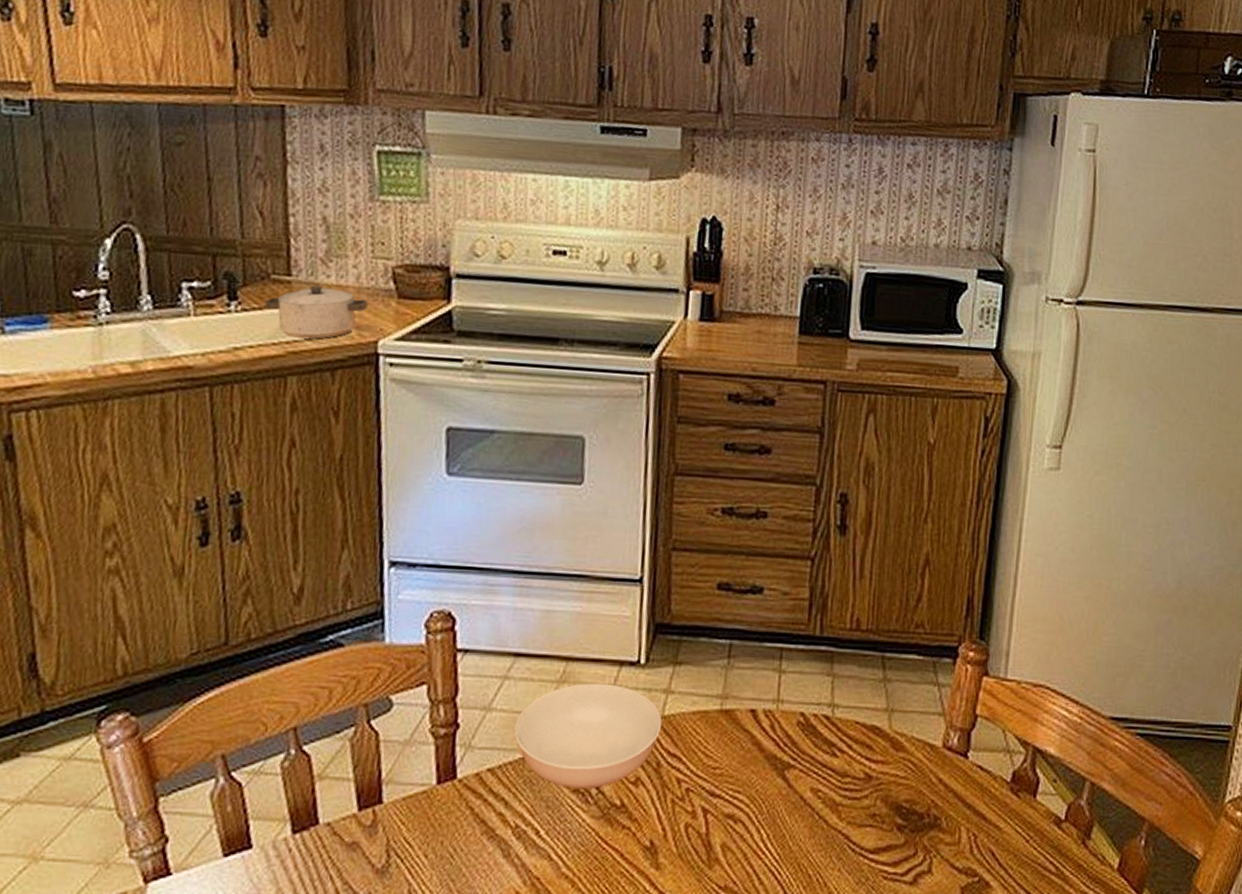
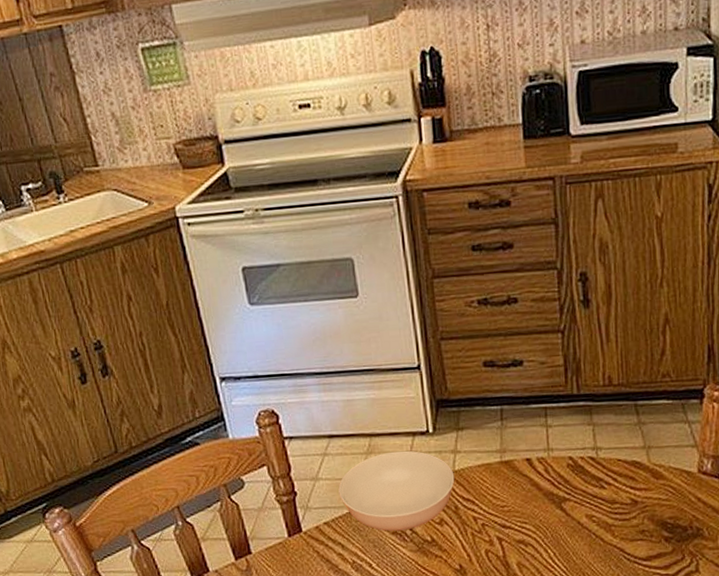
cooking pot: present [264,285,368,339] -> none [83,170,161,216]

